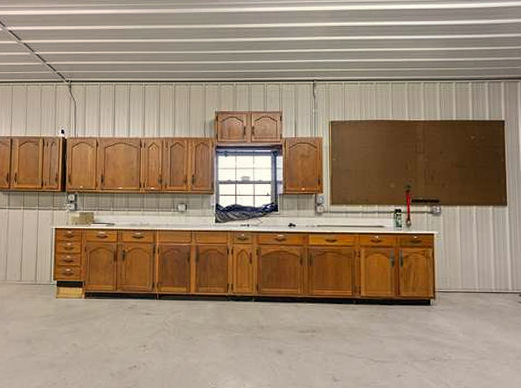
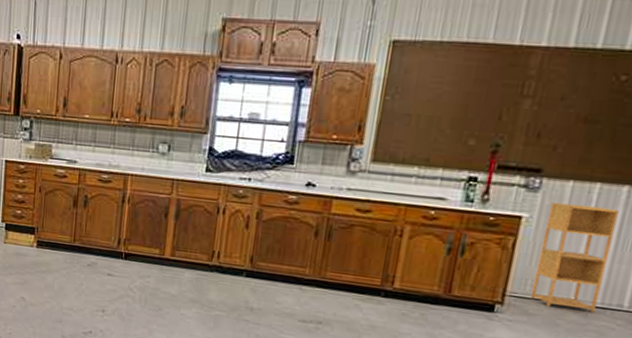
shelving unit: none [449,222,493,297] -> present [530,203,619,313]

